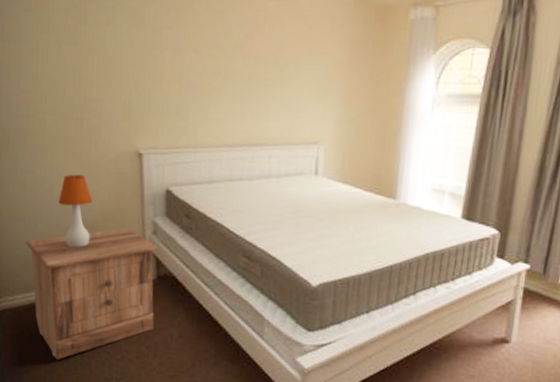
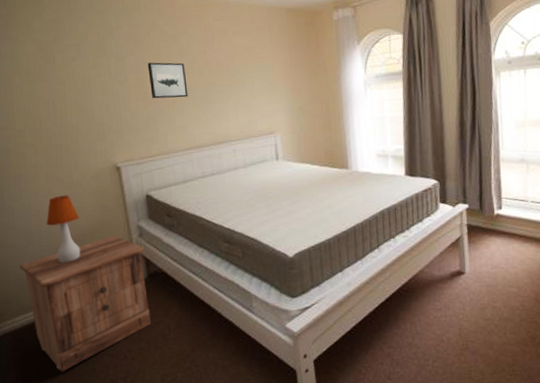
wall art: none [186,40,228,87] -> present [147,62,188,99]

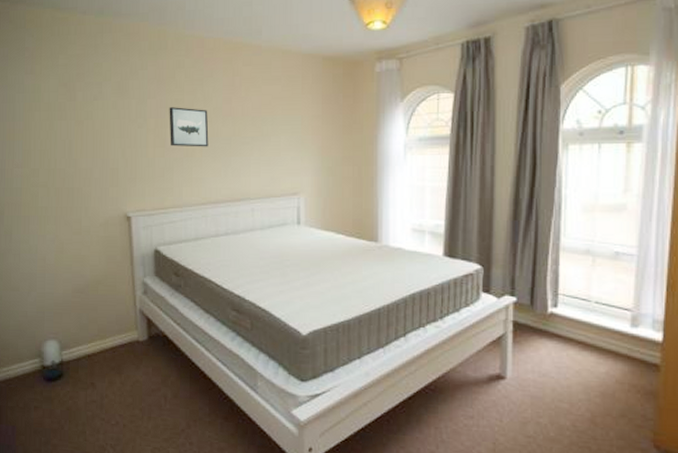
nightstand: present [19,235,151,372] -> none [20,289,147,430]
table lamp: present [46,195,81,263] -> none [51,241,84,314]

